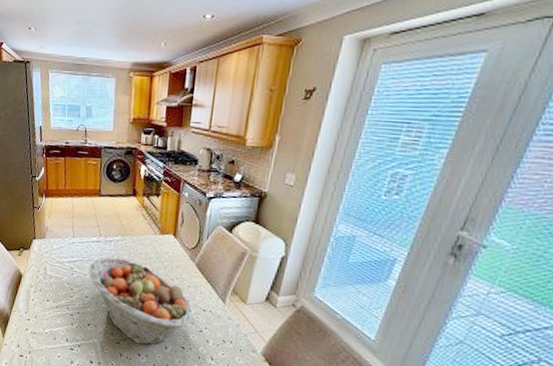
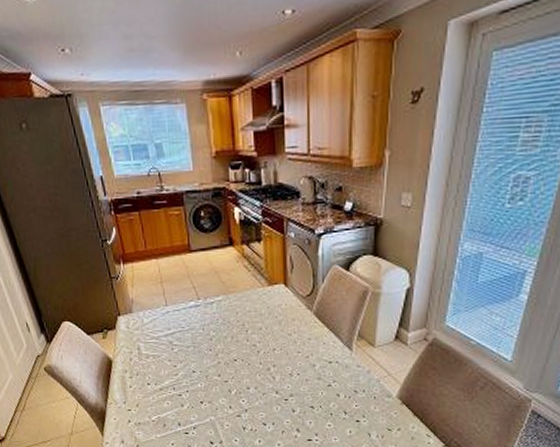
fruit basket: present [89,256,193,345] -> none [191,320,318,413]

